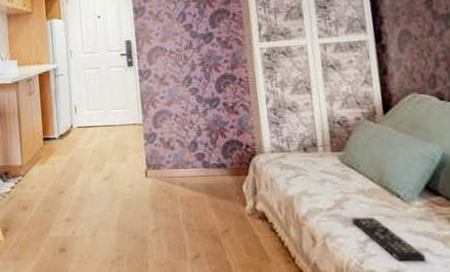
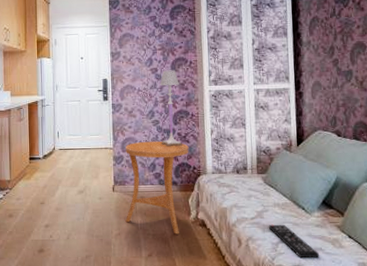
side table: none [158,113,239,230] -> present [125,141,189,235]
table lamp: none [197,25,231,121] -> present [160,70,183,147]

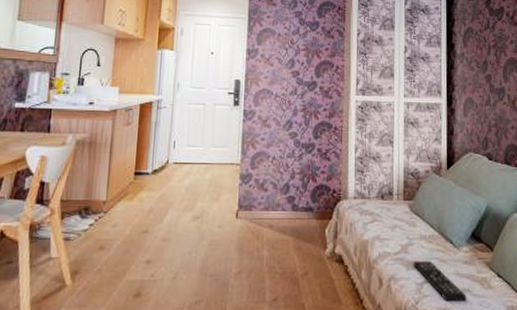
side table: present [125,141,189,235] -> none [248,157,329,273]
table lamp: present [160,70,183,147] -> none [297,74,323,165]

